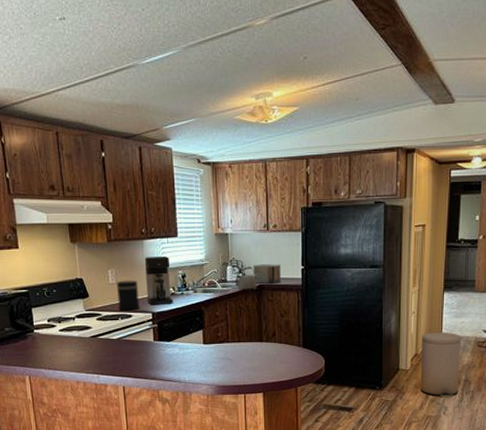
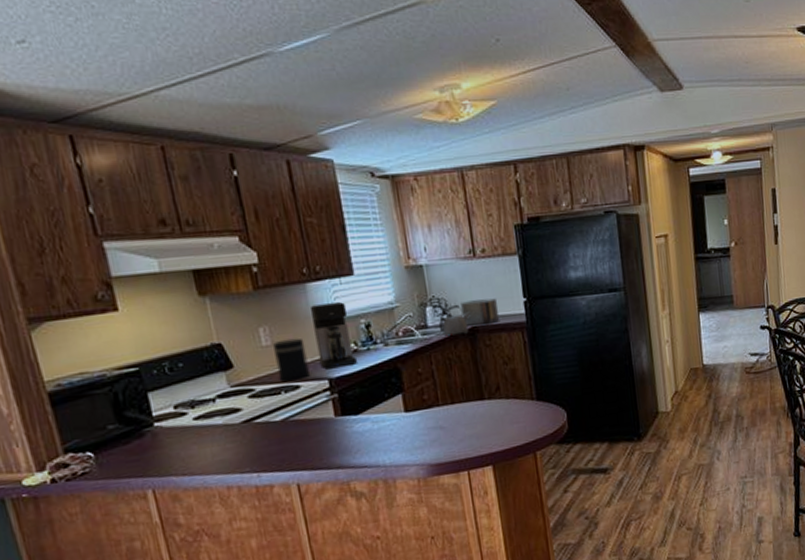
pedal bin: present [420,332,462,397] -> none [680,360,731,441]

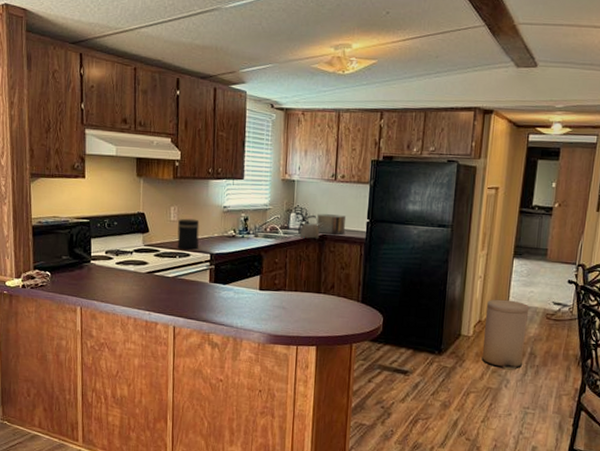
coffee maker: present [310,302,357,370] -> none [207,197,234,247]
pedal bin: none [680,360,731,441] -> present [481,299,530,369]

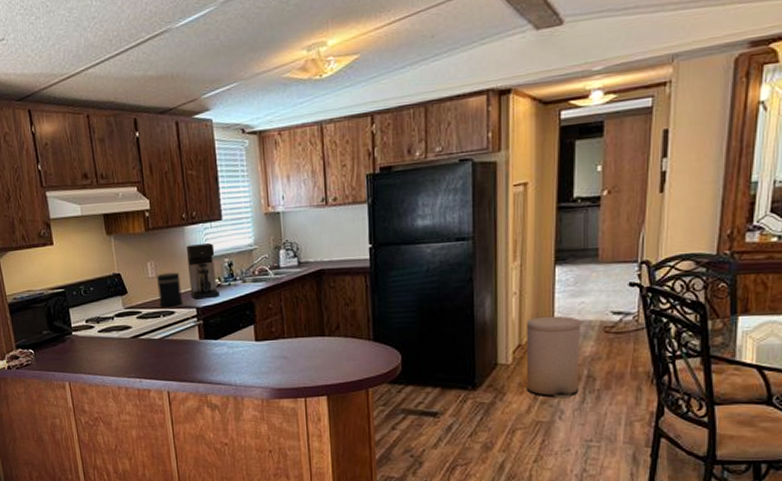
coffee maker: none [207,197,234,247] -> present [186,243,219,300]
kettle: present [297,214,324,239] -> none [289,248,319,277]
toaster: present [317,213,347,236] -> none [310,243,345,269]

